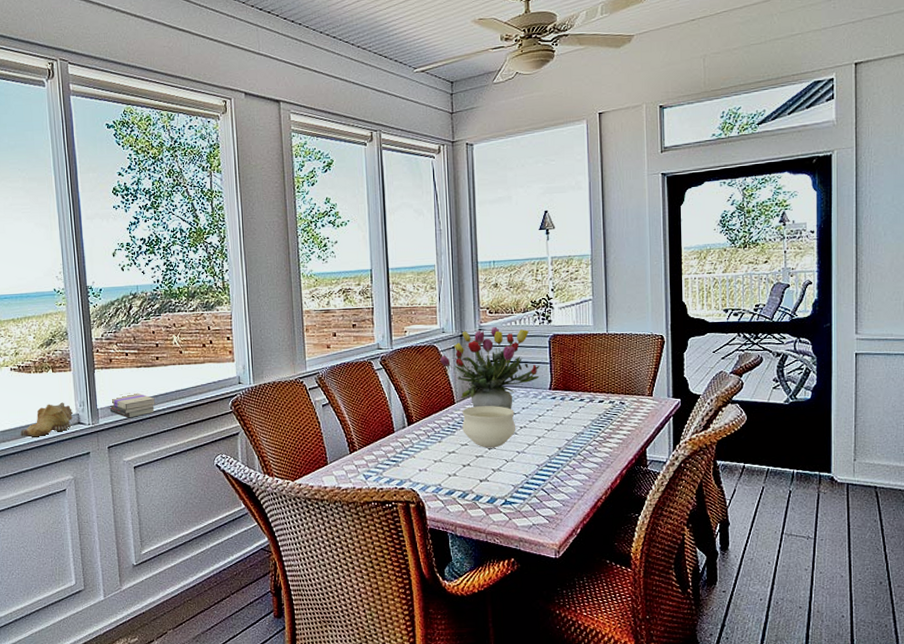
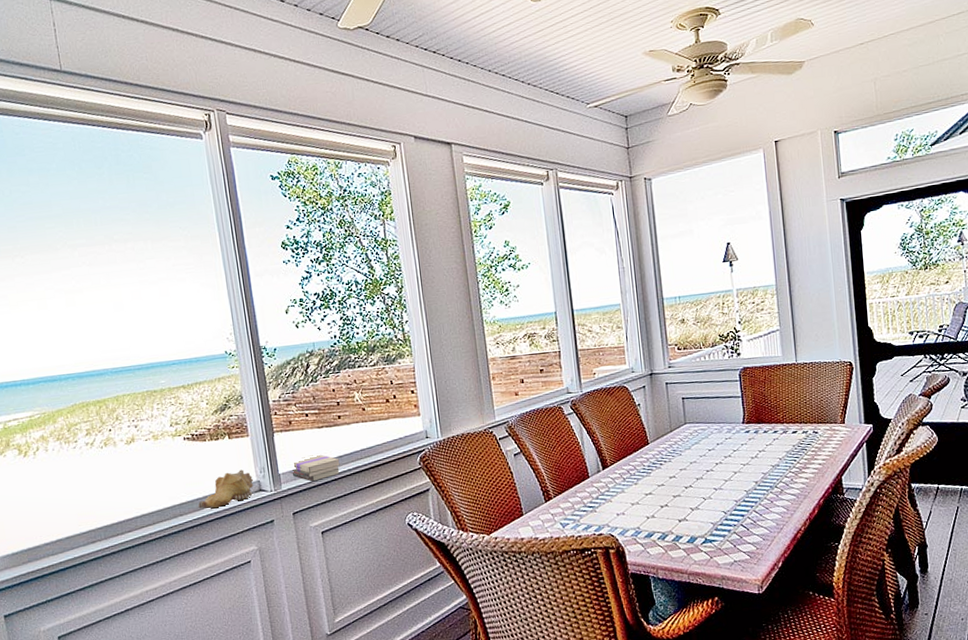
flower arrangement: present [440,326,540,410] -> none [631,362,732,447]
bowl: present [462,406,516,448] -> none [656,443,712,487]

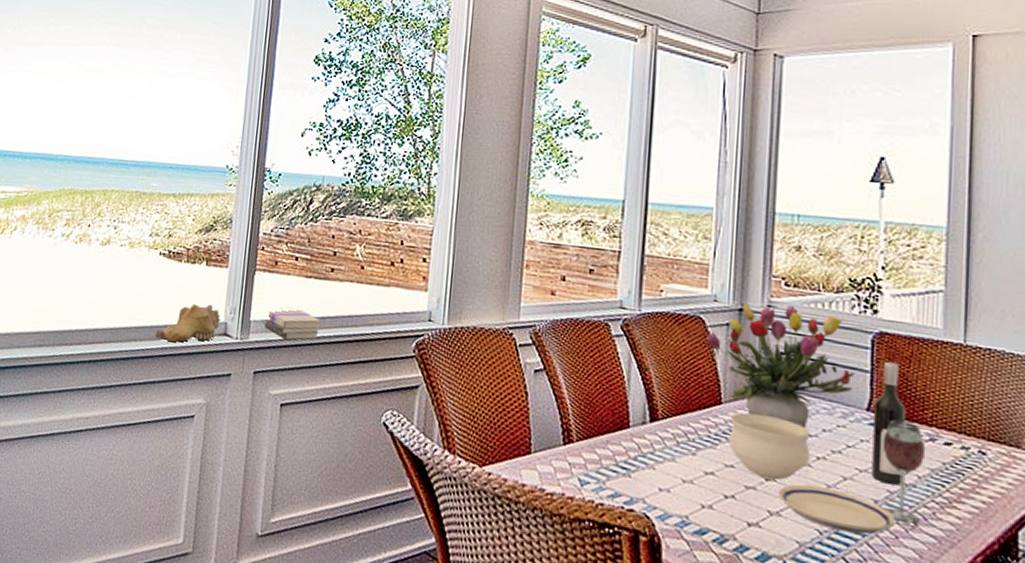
flower arrangement: none [631,362,732,447] -> present [706,304,854,429]
bowl: none [656,443,712,487] -> present [729,412,811,481]
plate: none [695,481,770,508] -> present [778,484,896,535]
bottle: none [746,386,770,469] -> present [871,361,907,486]
wineglass: none [755,424,784,491] -> present [882,420,926,524]

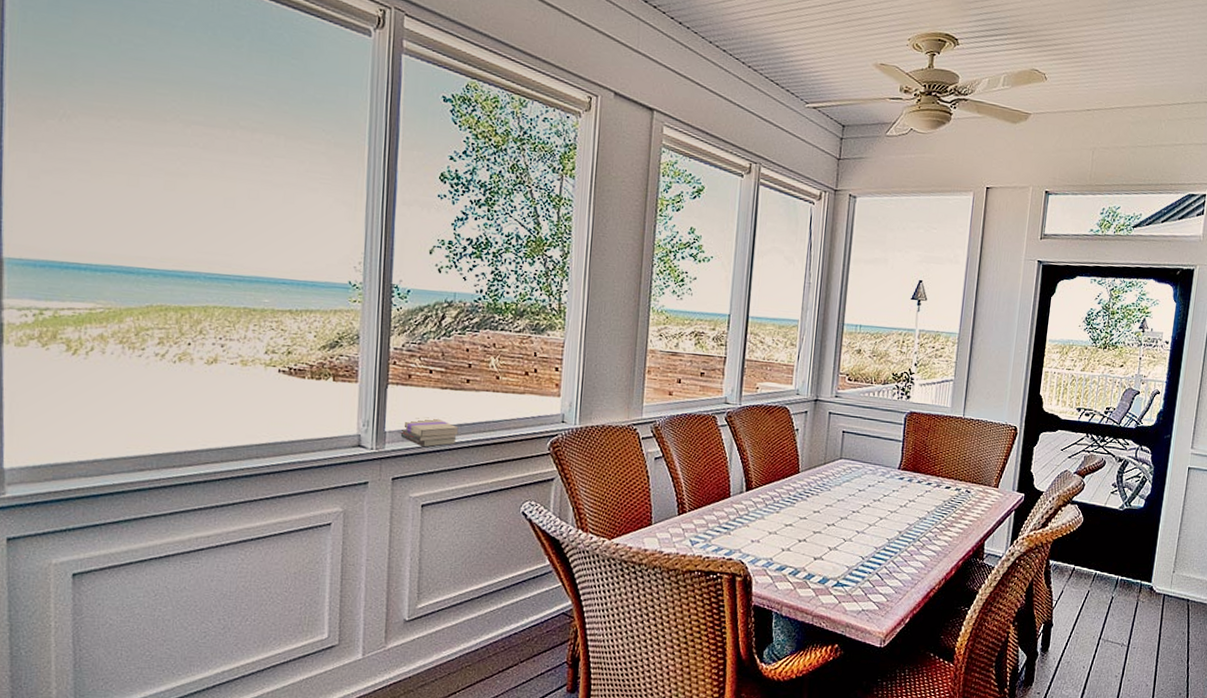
seashell: present [155,303,221,343] -> none [281,418,354,457]
flower arrangement: present [706,304,854,429] -> none [790,395,892,486]
bowl: present [729,412,811,481] -> none [803,478,860,525]
plate: present [778,484,896,535] -> none [836,525,912,556]
bottle: present [871,361,907,486] -> none [898,433,924,520]
wineglass: present [882,420,926,524] -> none [905,474,934,544]

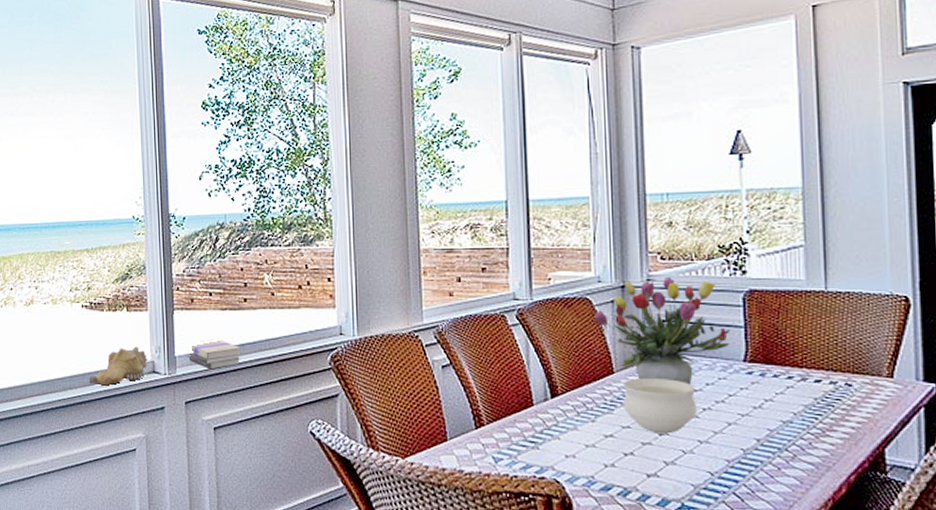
seashell: none [281,418,354,457] -> present [89,347,148,386]
flower arrangement: none [790,395,892,486] -> present [594,276,730,385]
bowl: none [803,478,860,525] -> present [623,378,698,434]

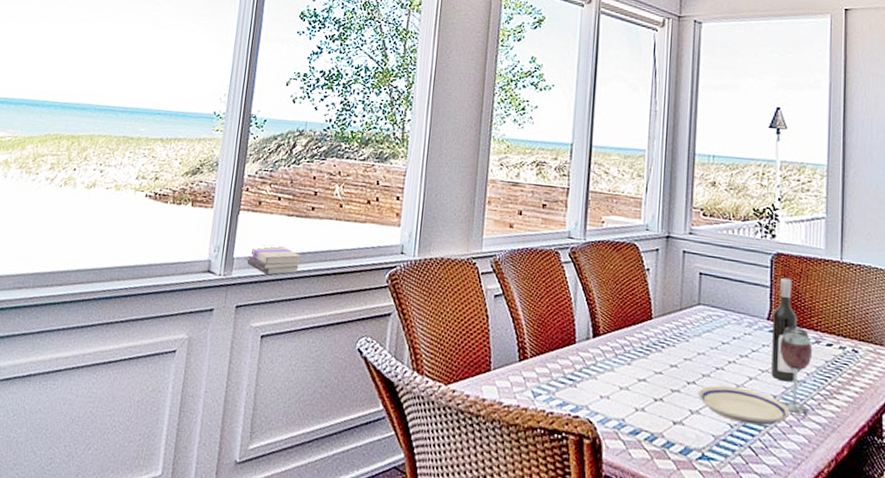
seashell: present [89,347,148,386] -> none [139,243,205,281]
flower arrangement: present [594,276,730,385] -> none [640,232,757,338]
bowl: present [623,378,698,434] -> none [658,326,724,384]
plate: none [671,433,777,470] -> present [697,385,790,426]
bottle: none [749,315,780,424] -> present [771,277,798,382]
wineglass: none [760,367,799,455] -> present [779,327,813,414]

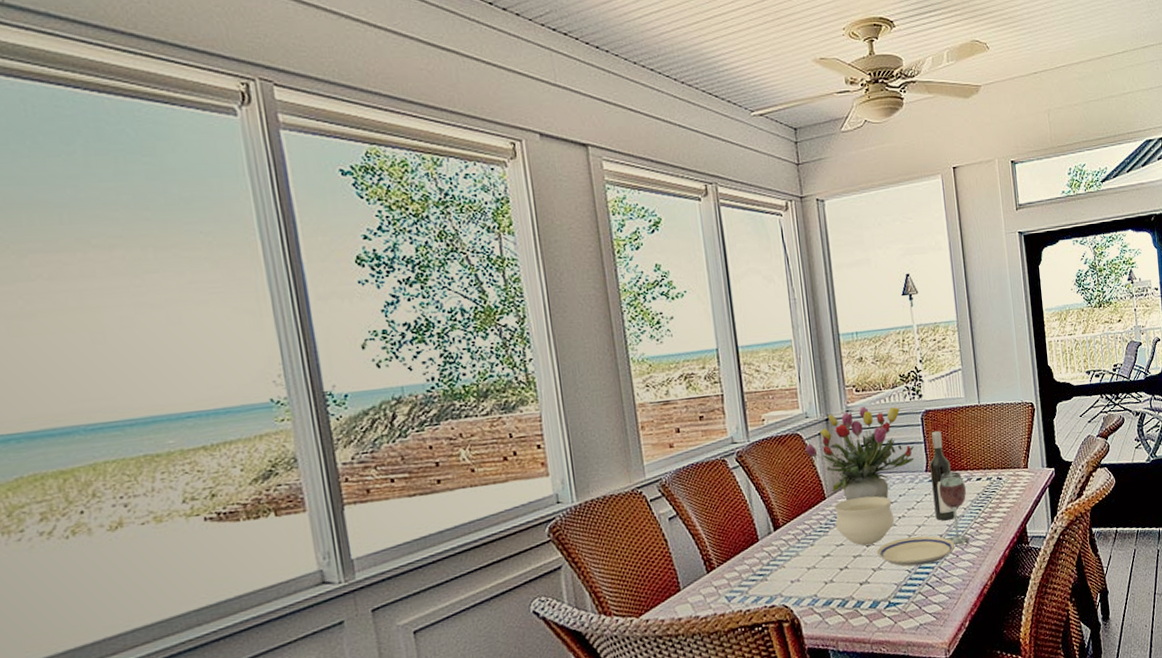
books: present [244,244,302,276] -> none [367,530,440,567]
flower arrangement: none [640,232,757,338] -> present [805,406,915,501]
bowl: none [658,326,724,384] -> present [834,496,895,546]

